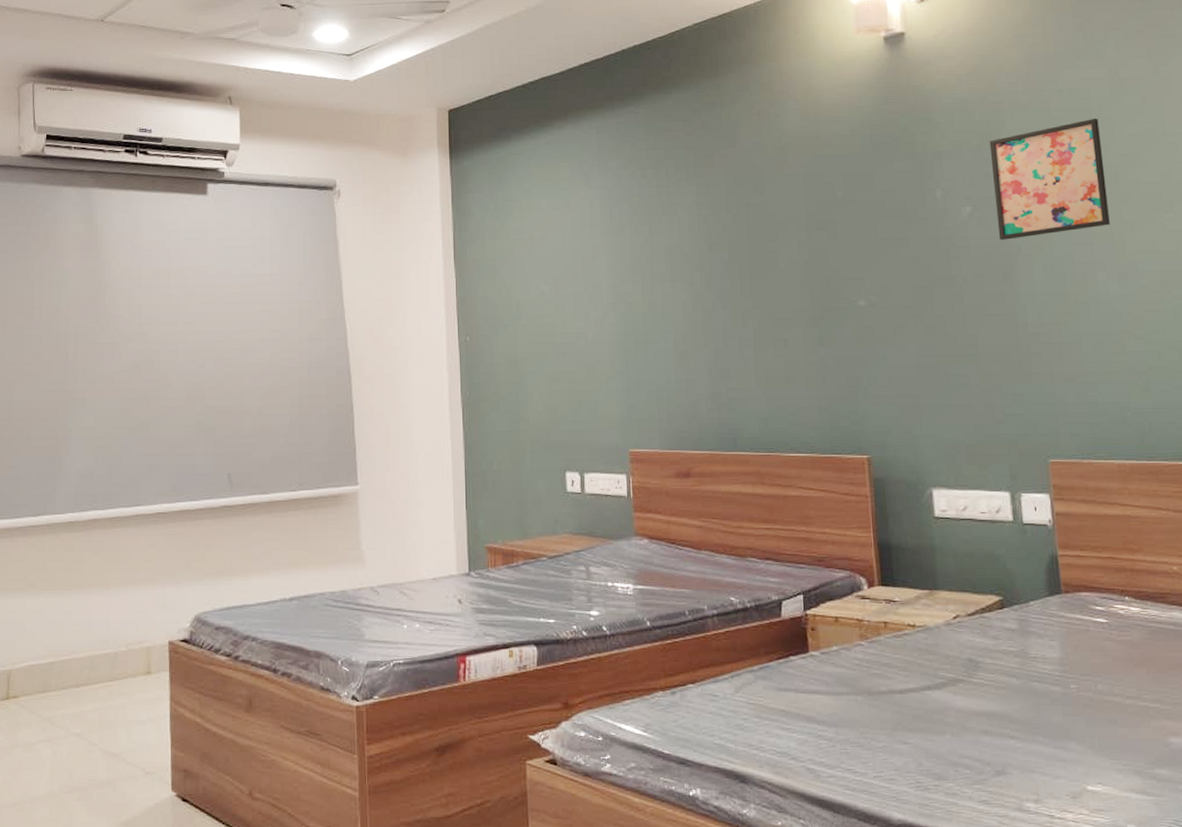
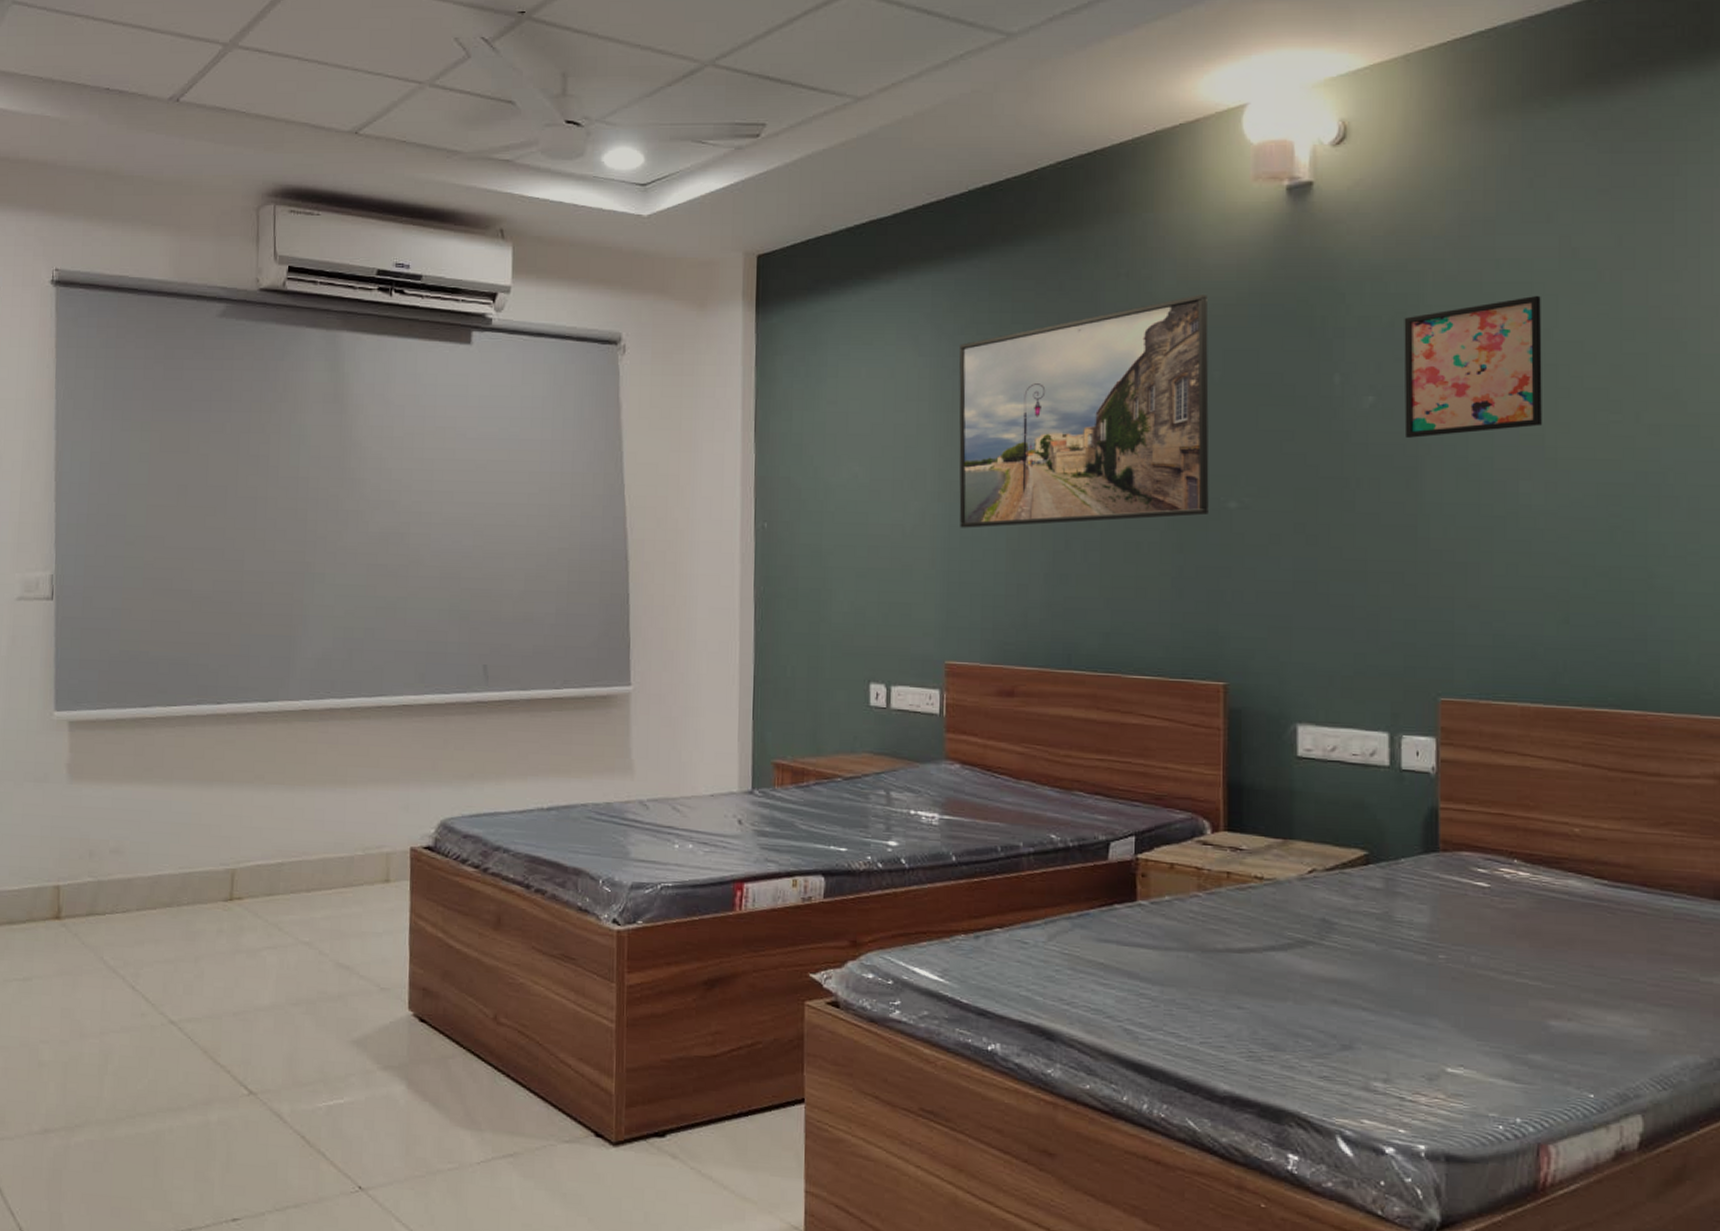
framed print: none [624,127,842,334] -> present [959,293,1209,528]

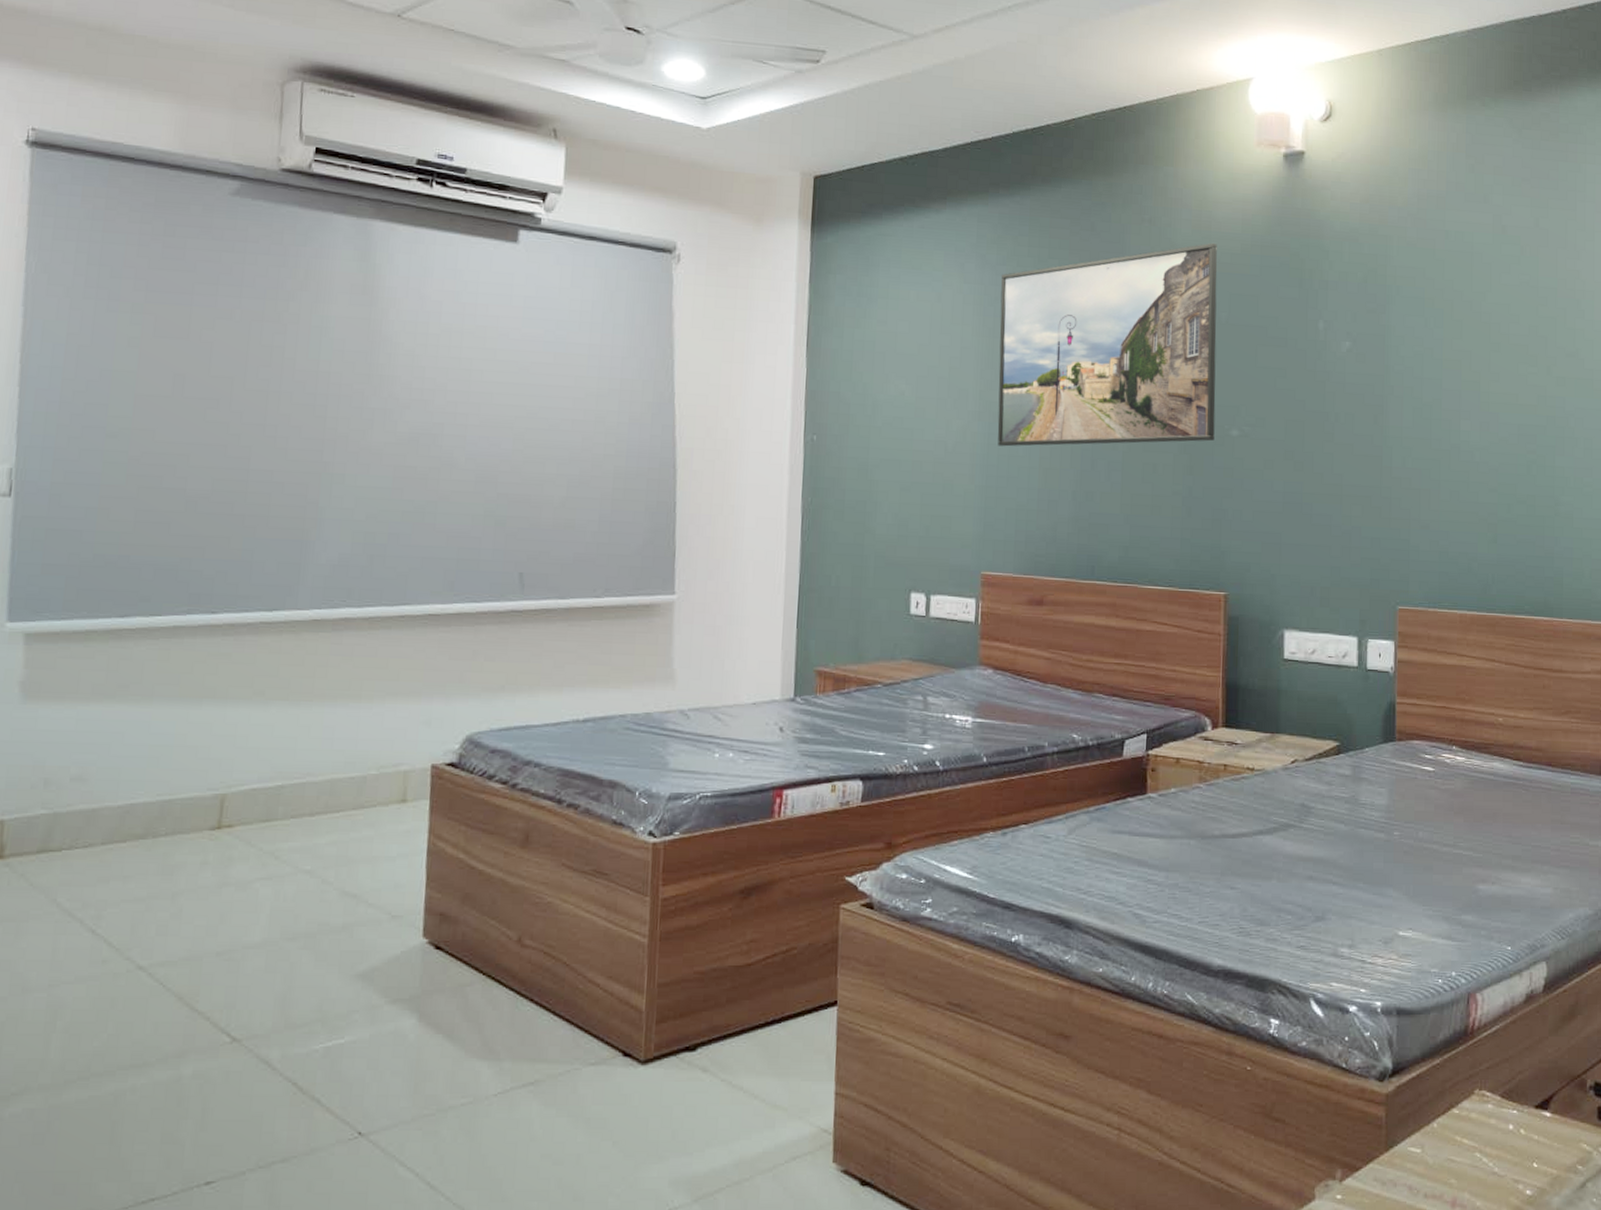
wall art: present [1404,295,1542,438] -> none [1373,263,1479,380]

